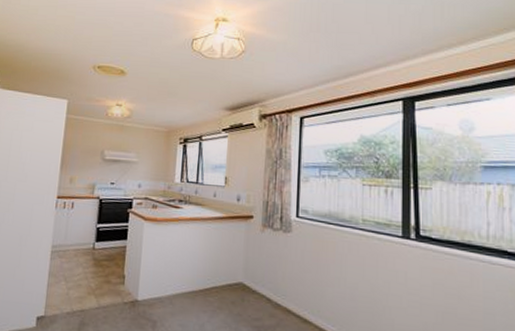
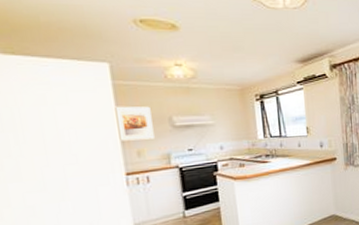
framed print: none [60,136,89,169] -> present [113,106,154,141]

